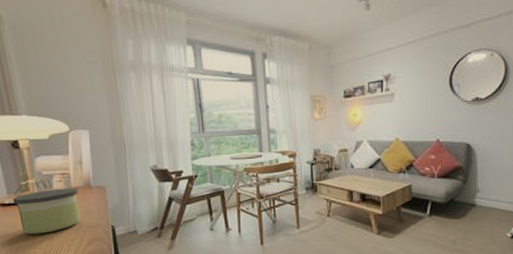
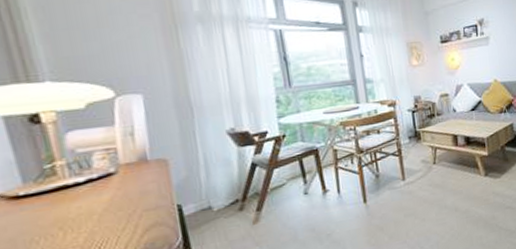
candle: present [13,187,81,234] -> none [31,164,134,231]

